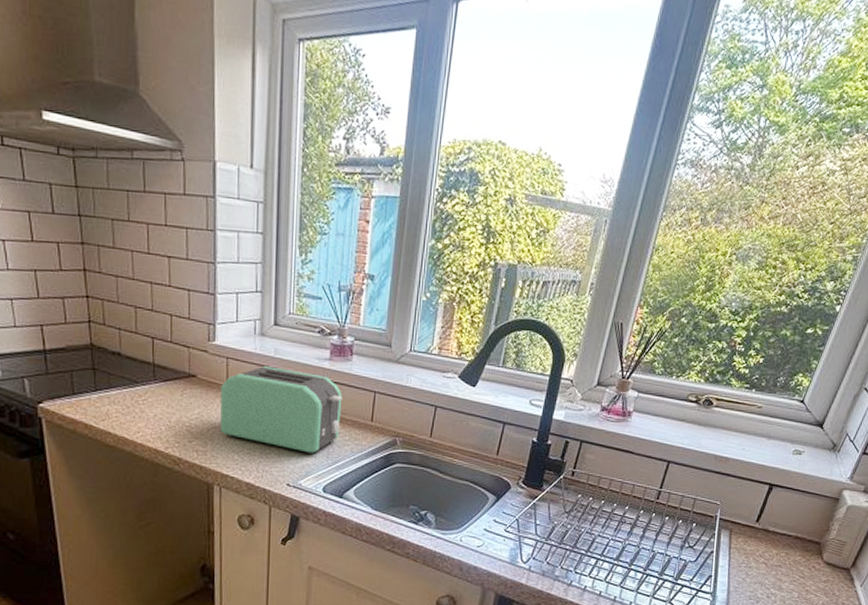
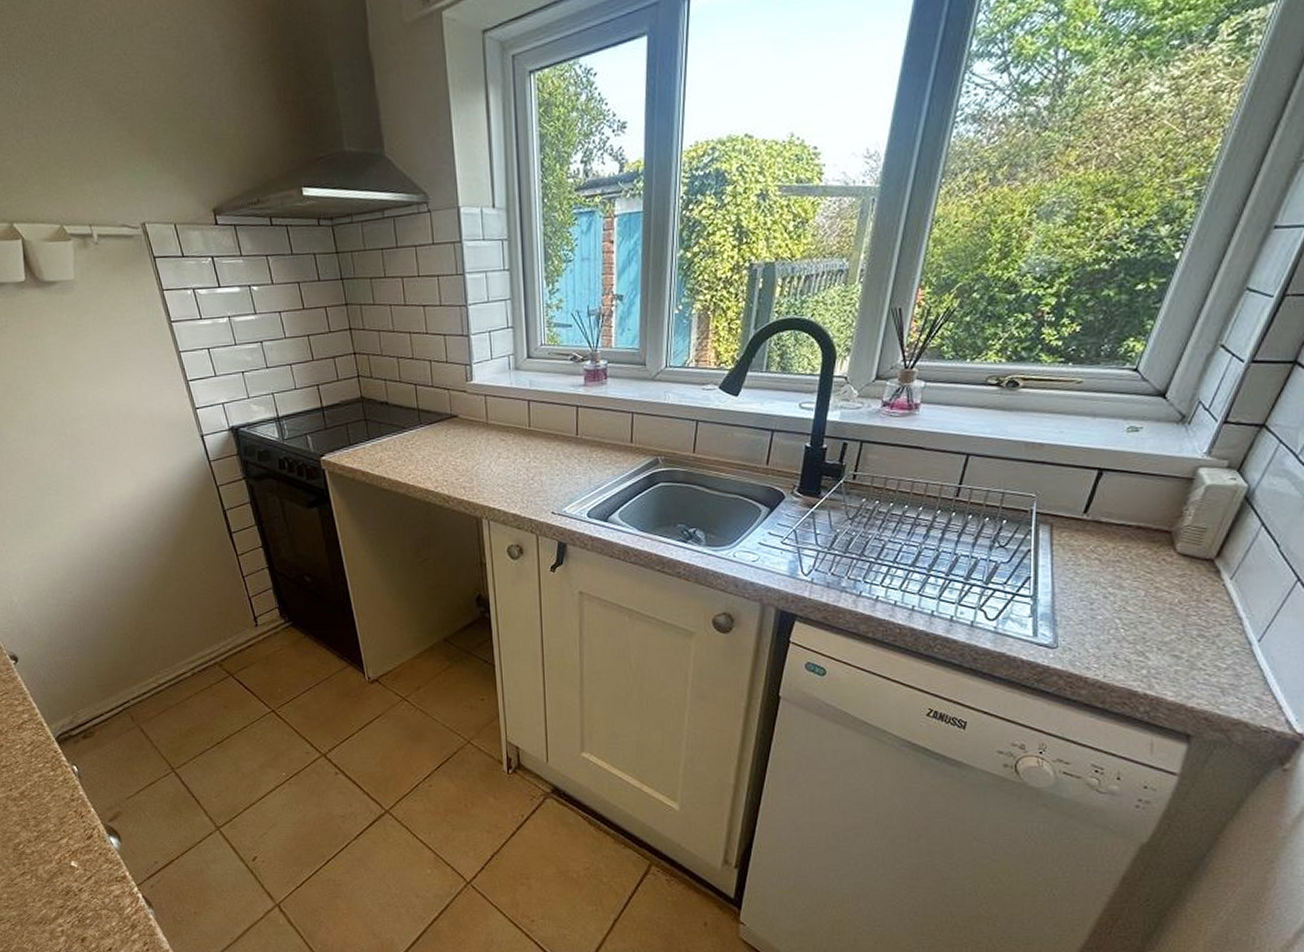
toaster: present [220,366,342,453] -> none [481,399,600,480]

